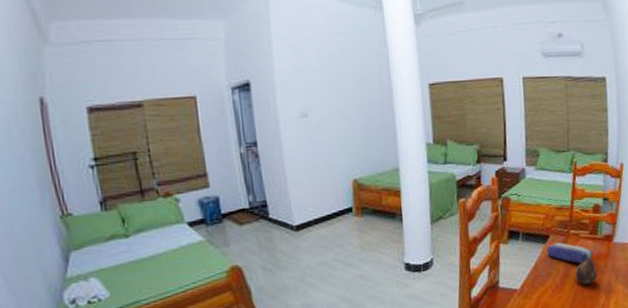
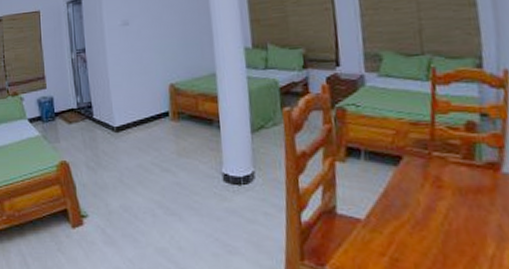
pencil case: present [547,242,594,264] -> none [399,166,472,197]
fruit: present [575,257,598,286] -> none [443,189,480,227]

